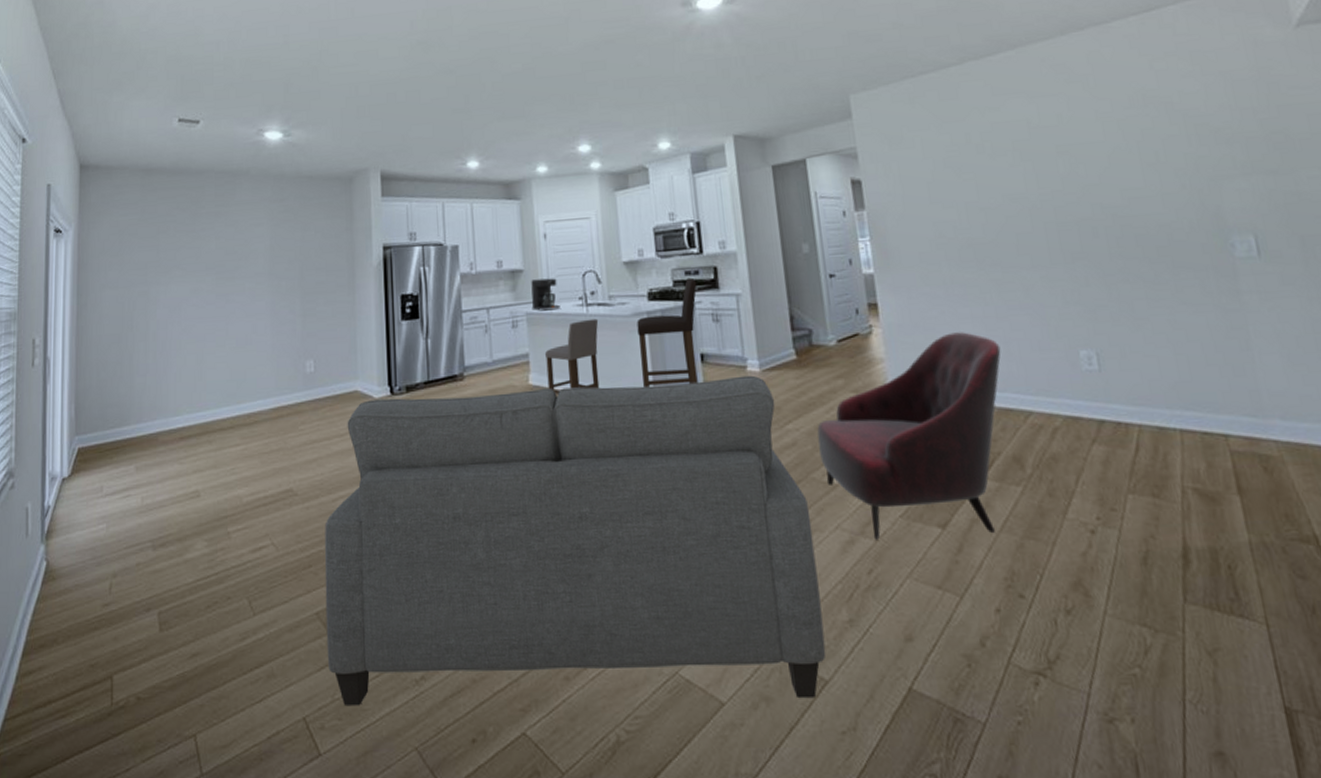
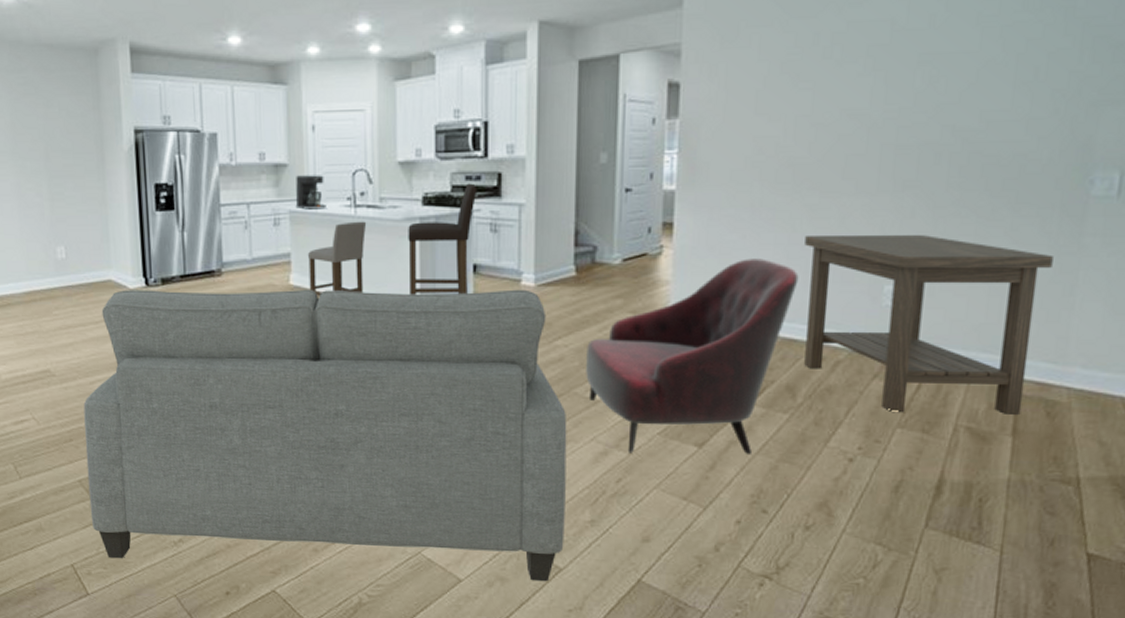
side table: none [998,301,1240,477] -> present [804,235,1053,415]

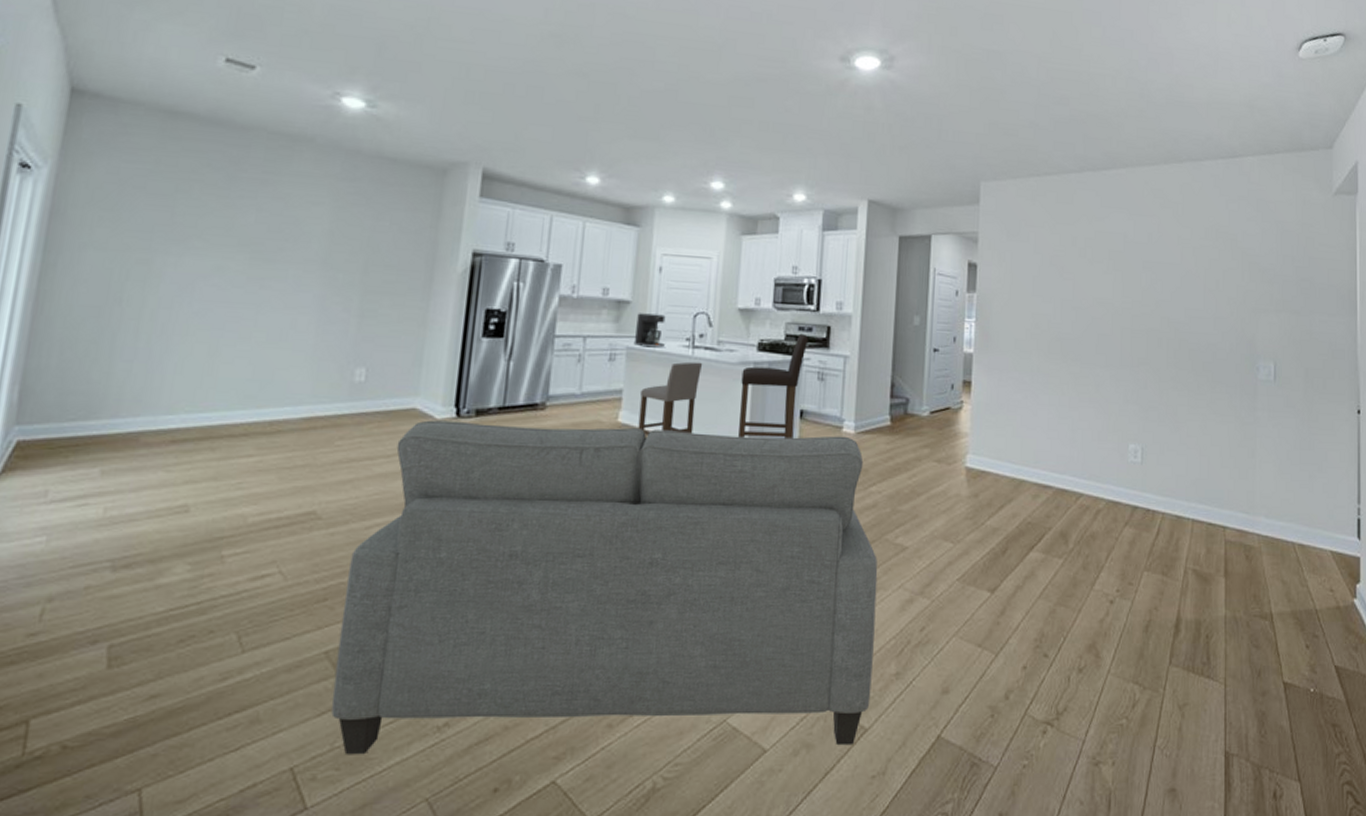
armchair: present [586,259,799,455] -> none [896,416,1068,600]
side table: present [804,235,1053,415] -> none [1071,399,1239,558]

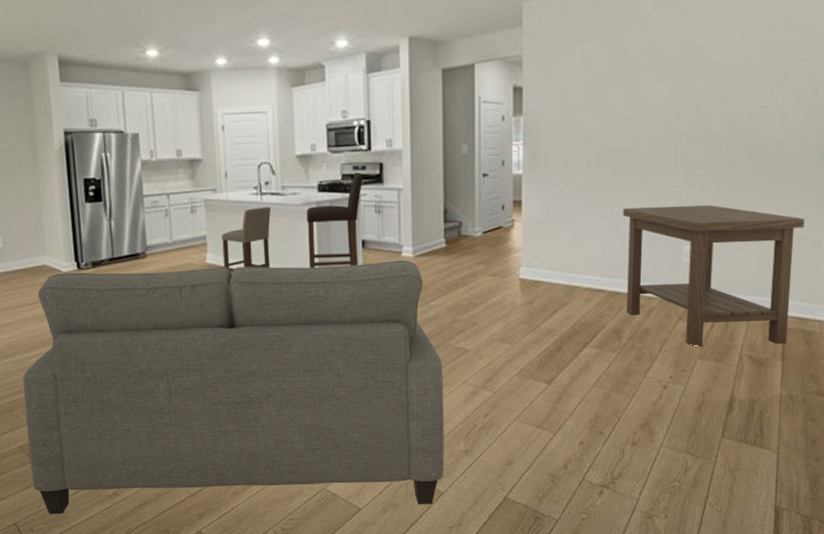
coffee maker: present [633,313,666,348] -> none [209,168,236,198]
side table: none [1071,399,1239,558] -> present [623,205,805,346]

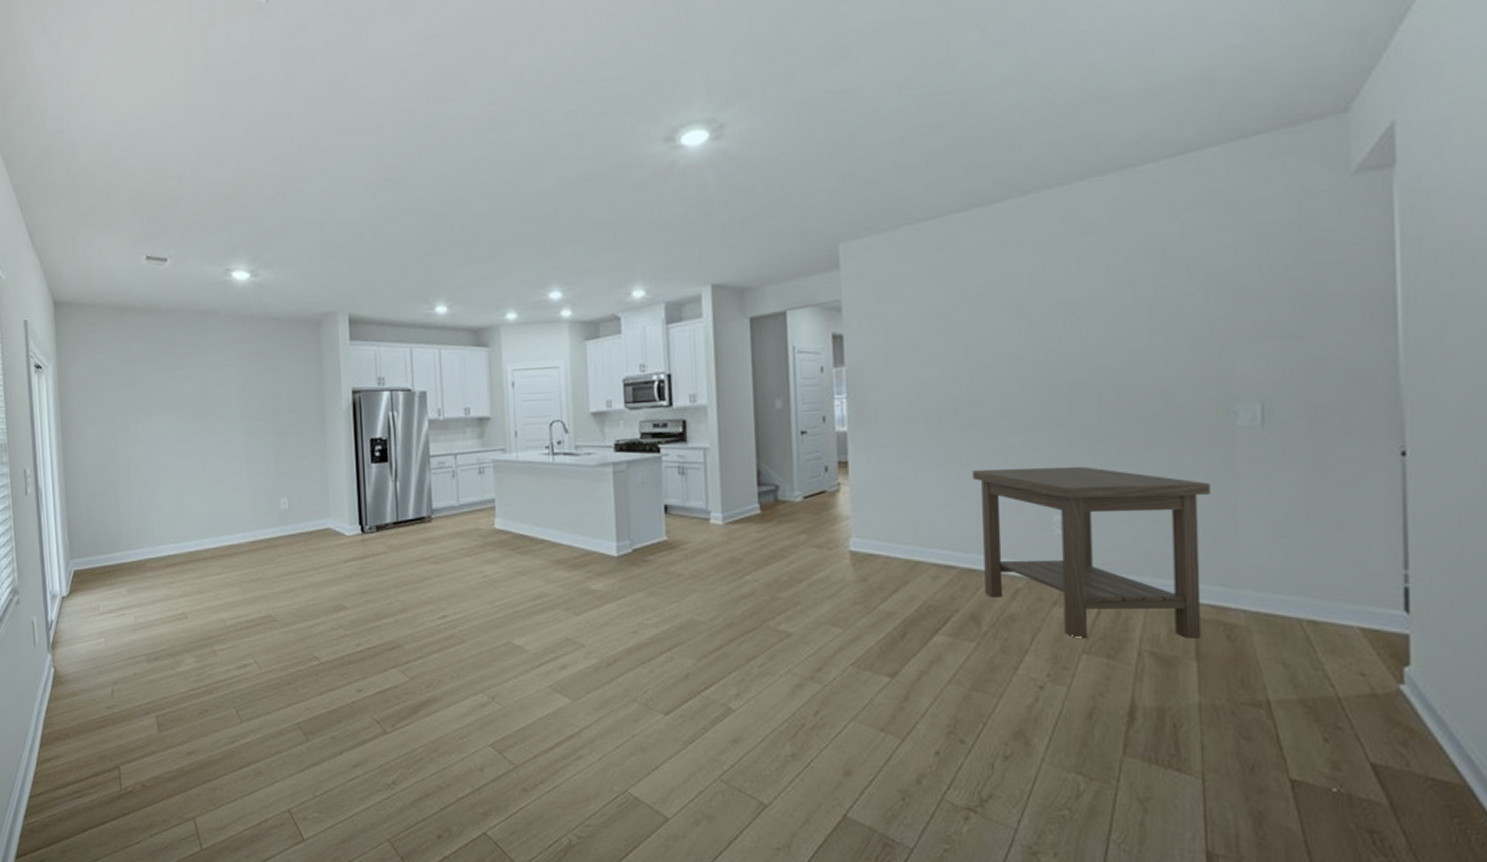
sofa: present [22,260,444,514] -> none [302,527,768,818]
bar stool: present [221,206,272,272] -> none [510,467,564,539]
bar stool: present [306,172,364,268] -> none [602,430,665,535]

